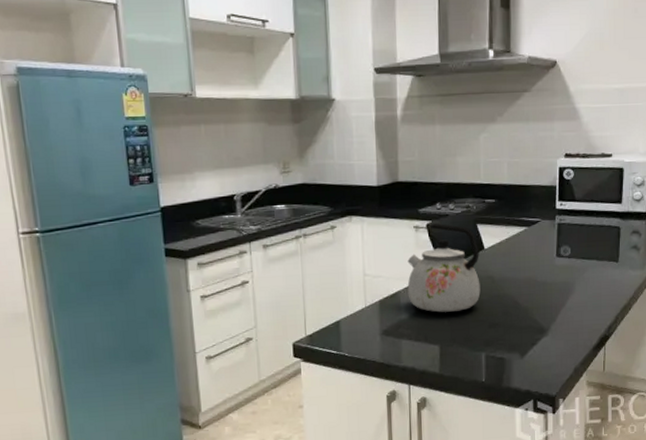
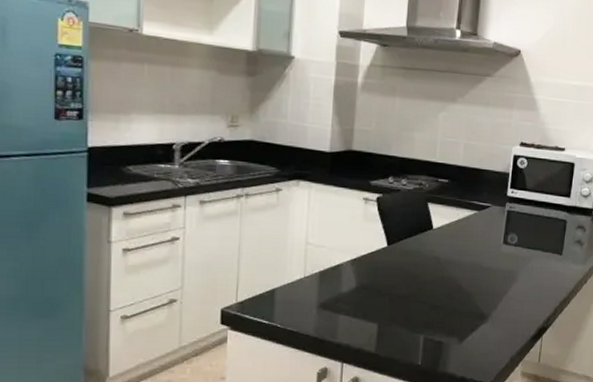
kettle: present [407,223,481,313] -> none [350,198,428,290]

